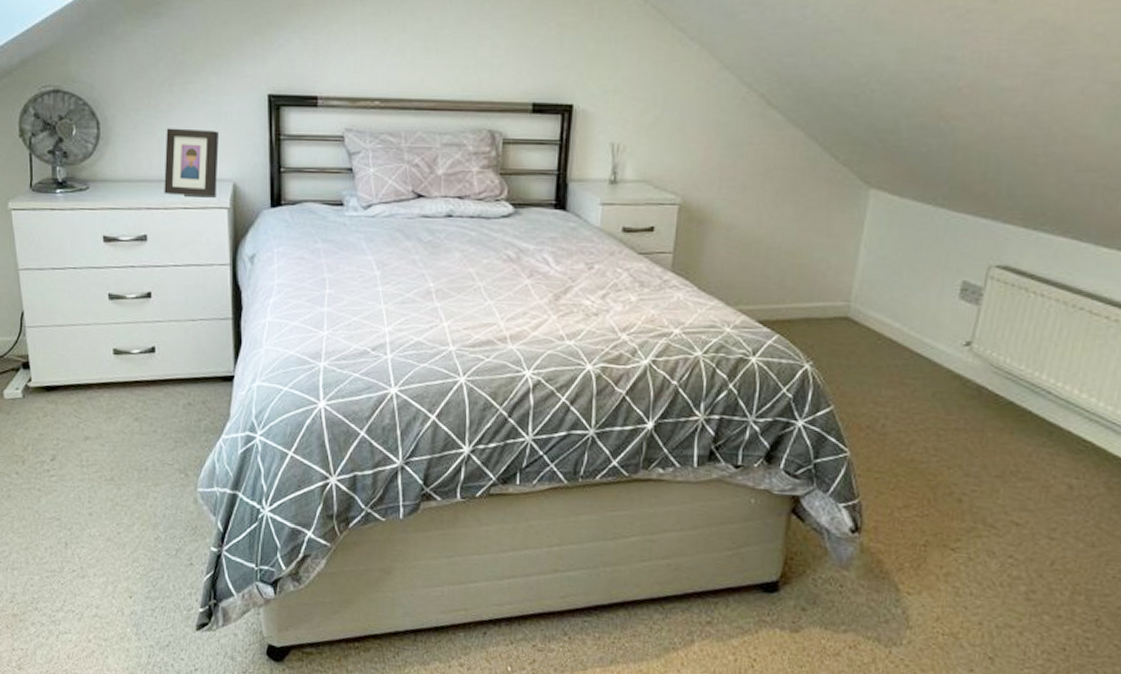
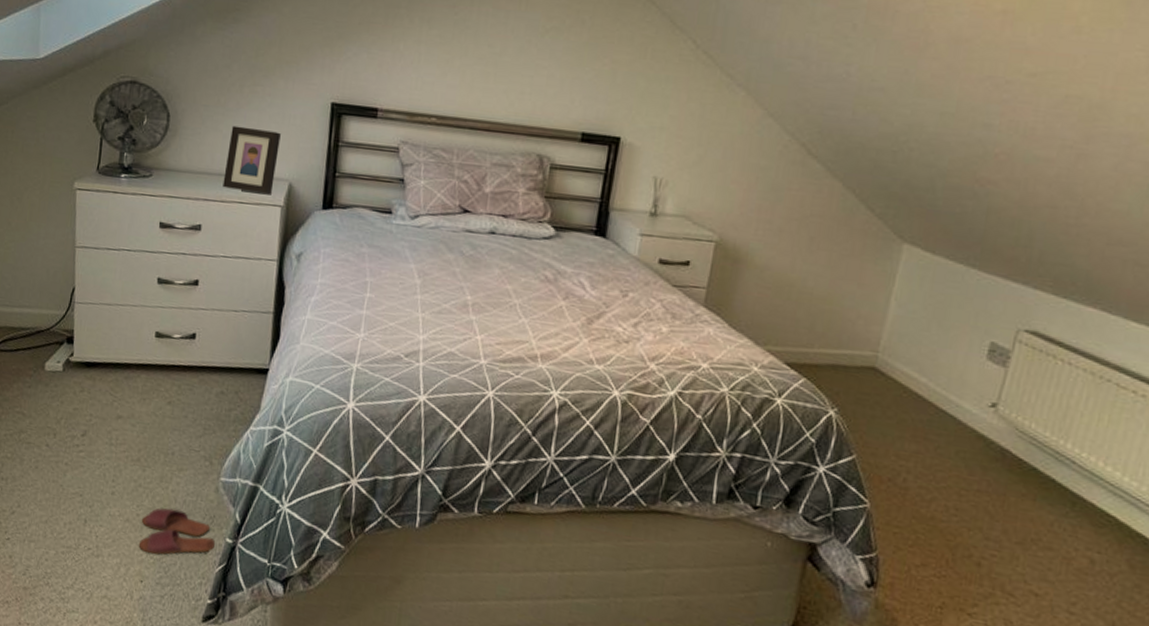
slippers: none [123,523,201,570] -> present [138,507,216,555]

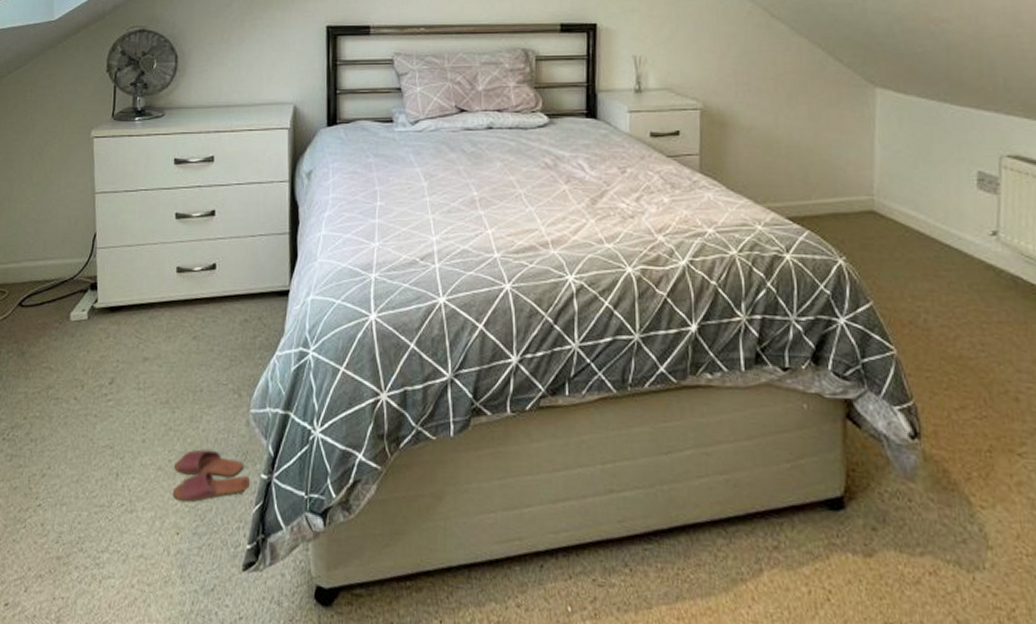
picture frame: present [223,125,281,195] -> none [231,58,282,120]

